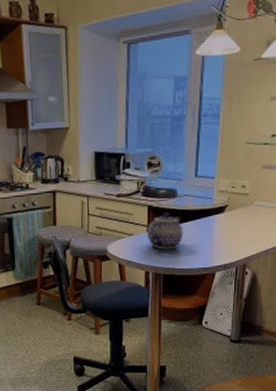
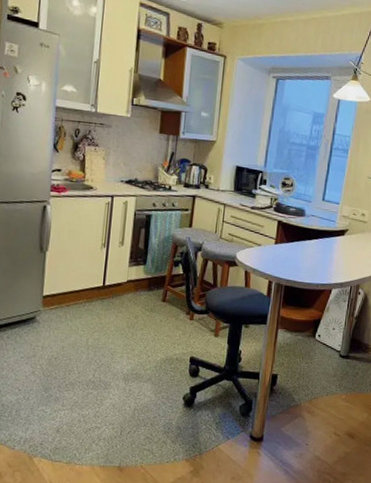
teapot: present [146,212,183,250] -> none [274,228,307,263]

